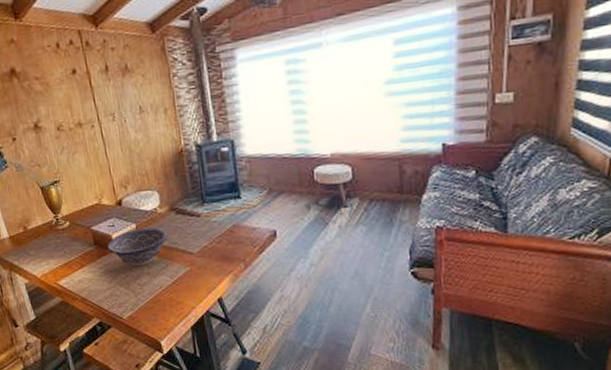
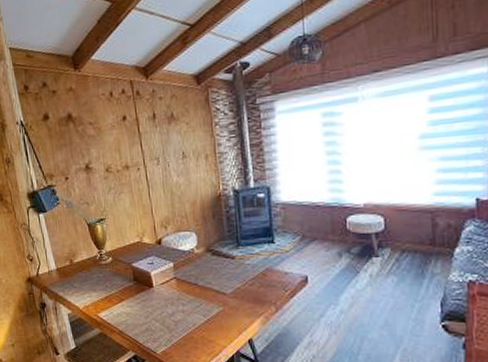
decorative bowl: present [107,226,169,267] -> none [145,266,204,304]

